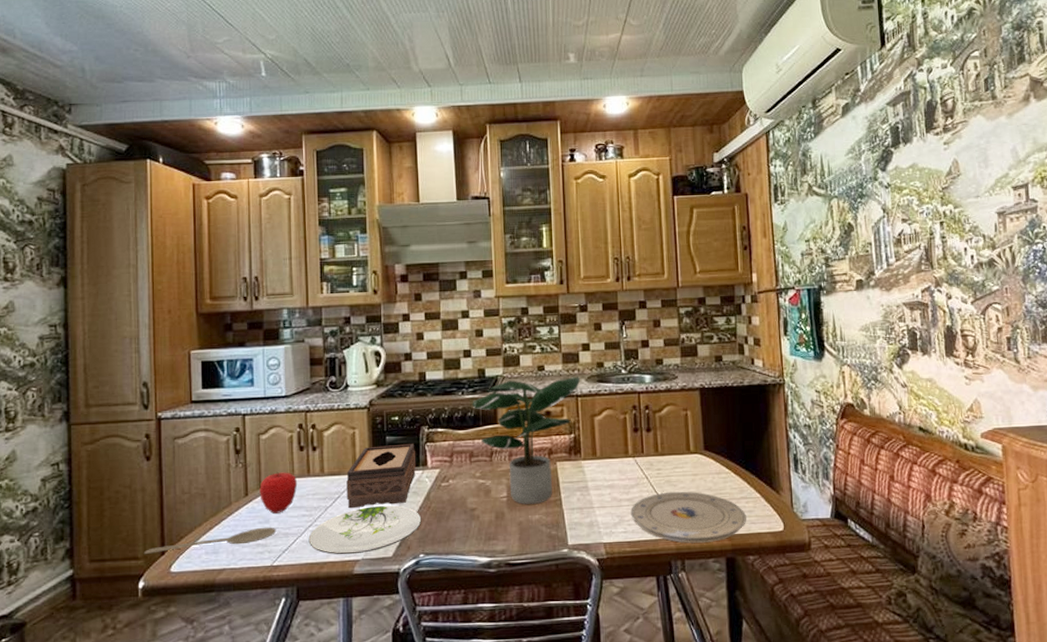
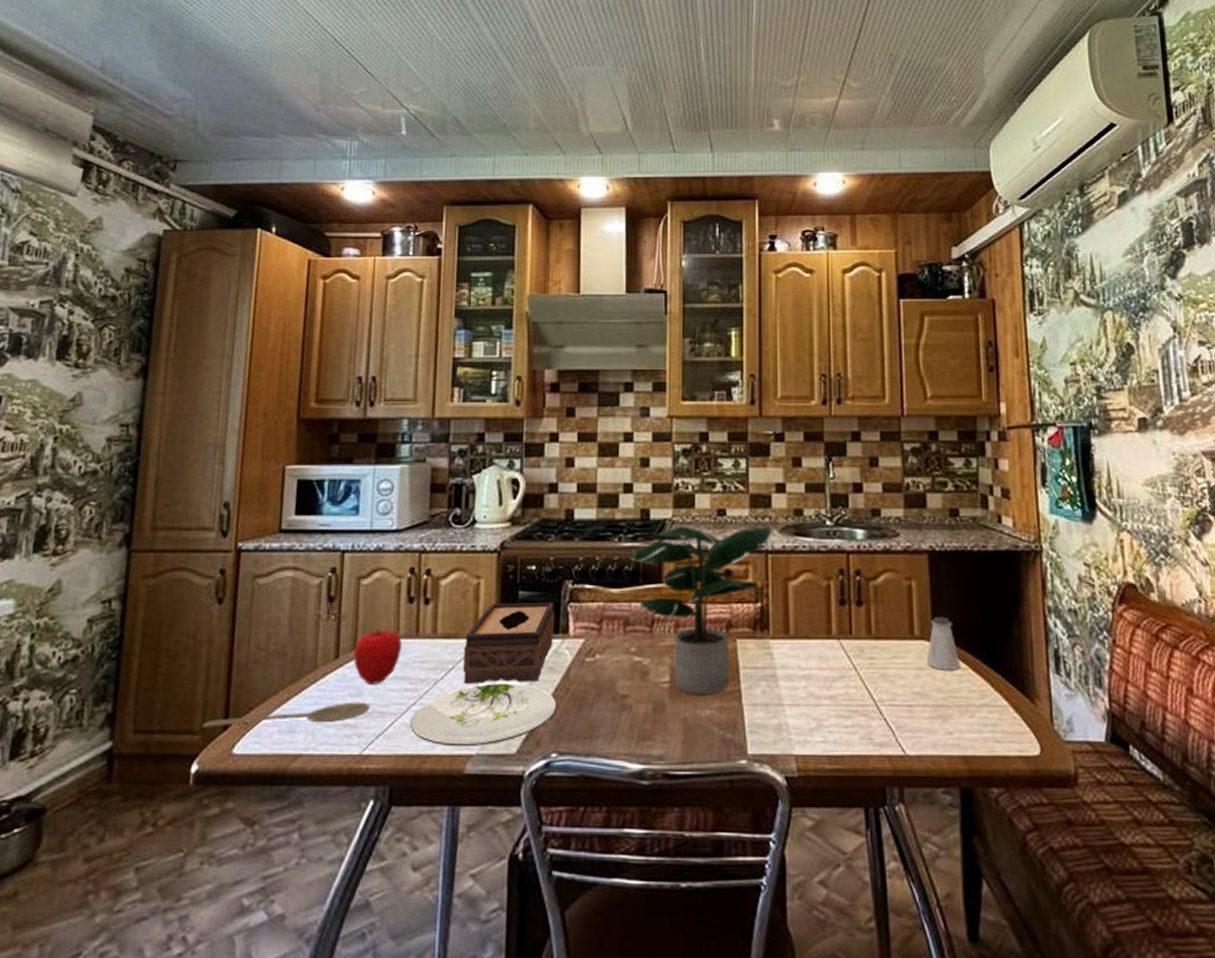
plate: present [631,491,746,543] -> none [832,690,989,765]
saltshaker: none [699,435,725,475] -> present [926,616,961,670]

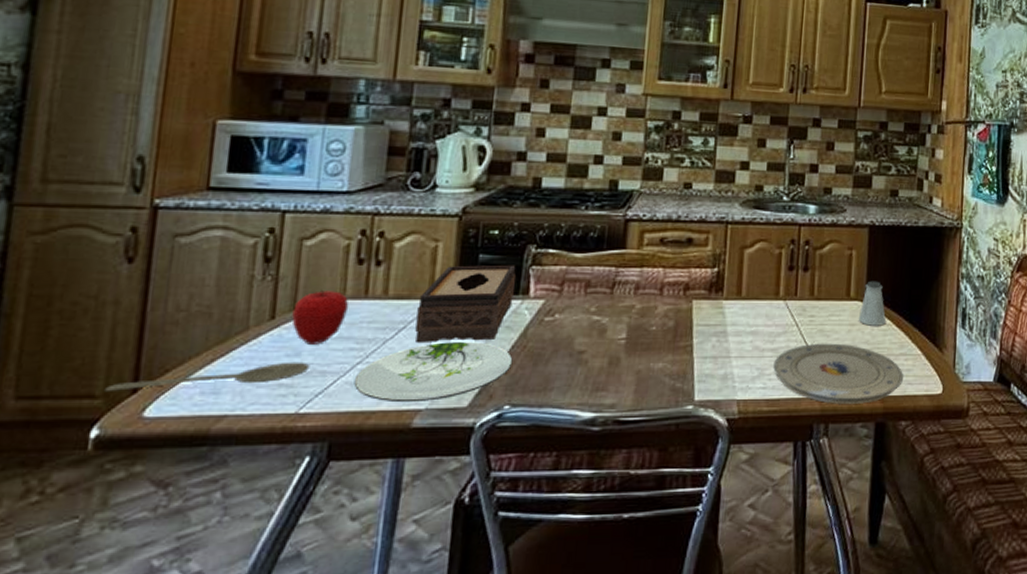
potted plant: present [631,526,772,694] -> none [597,197,734,349]
plate: none [832,690,989,765] -> present [773,343,903,404]

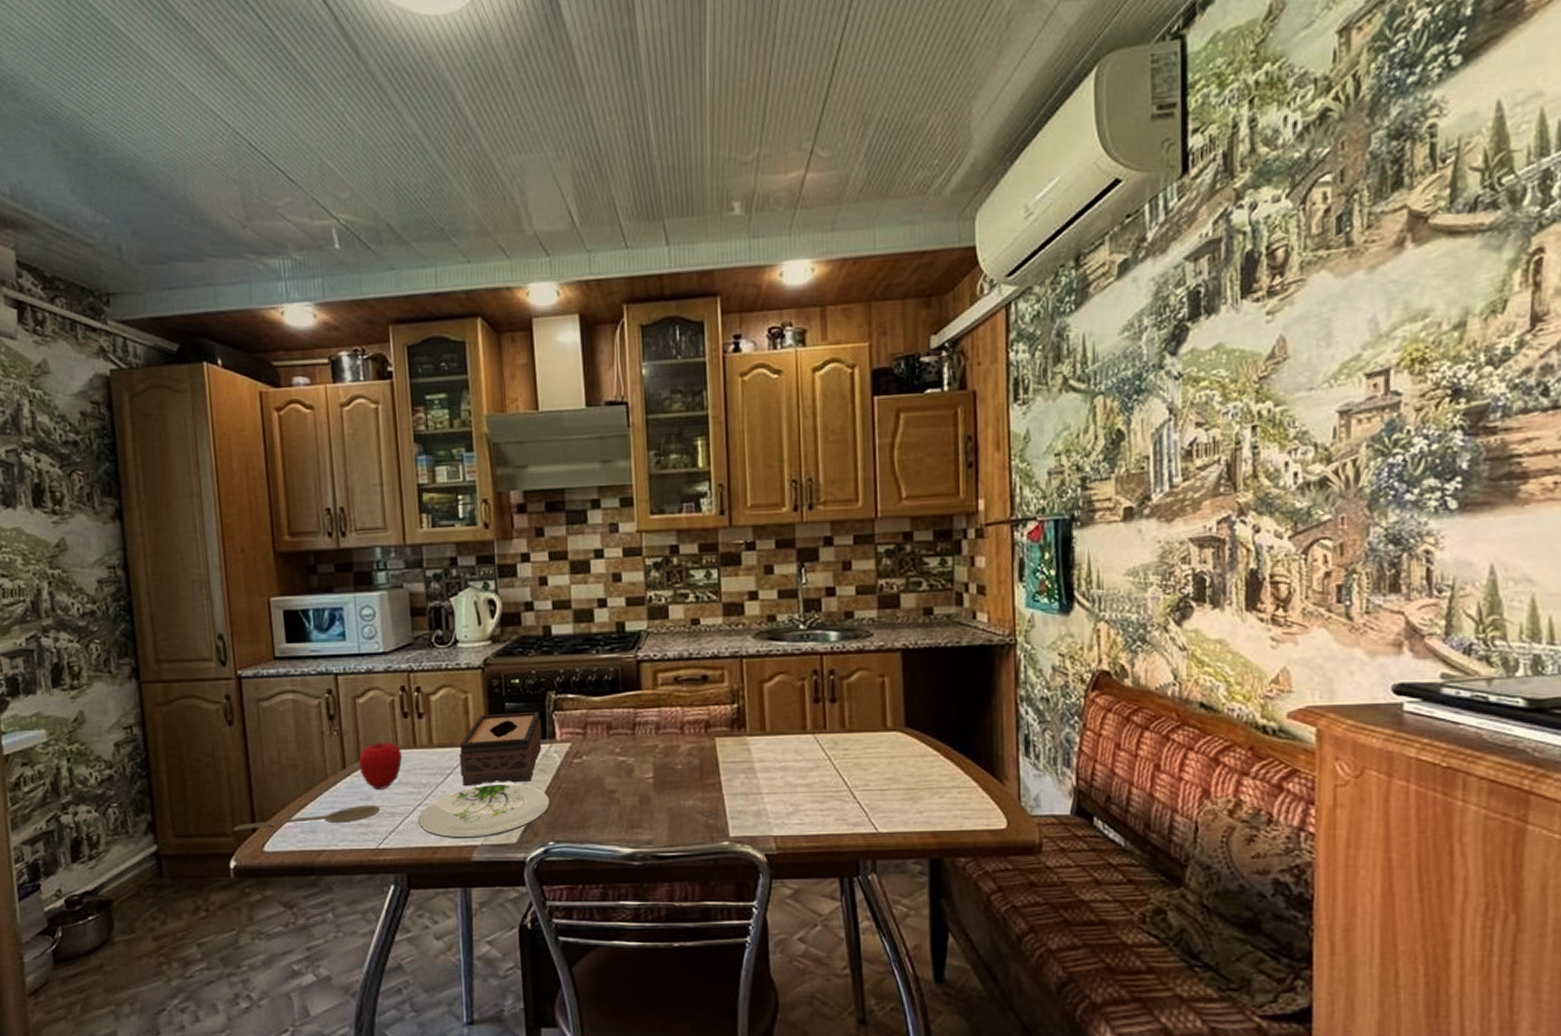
plate: present [773,343,903,404] -> none [808,777,957,840]
saltshaker: present [858,280,887,326] -> none [898,709,933,758]

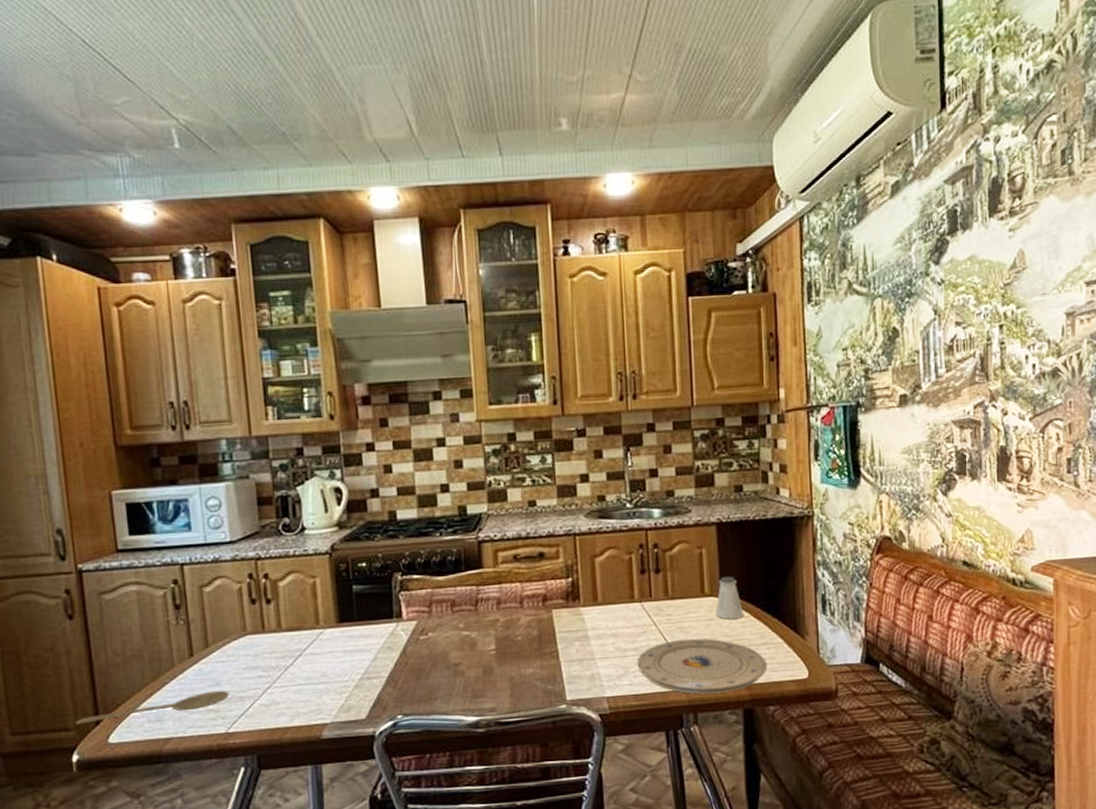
apple: present [358,742,403,790] -> none [206,628,251,676]
plate: present [418,784,551,839] -> none [267,662,398,719]
tissue box: present [460,711,542,787] -> none [308,592,389,668]
plate: none [808,777,957,840] -> present [637,638,767,695]
saltshaker: none [898,709,933,758] -> present [715,576,744,620]

